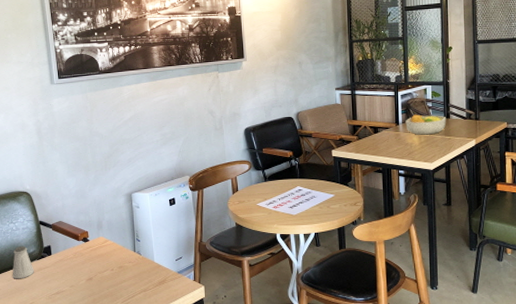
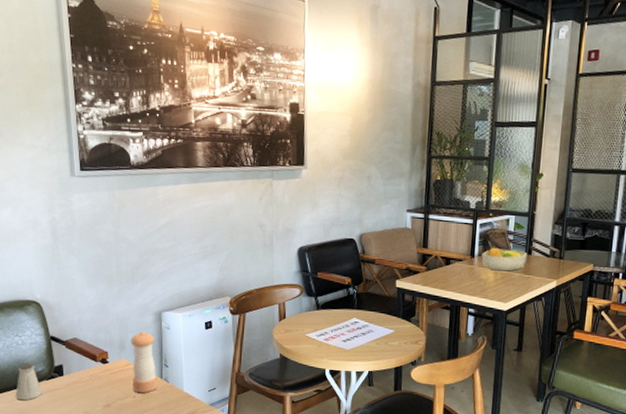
pepper shaker: none [107,211,131,266] -> present [130,331,157,393]

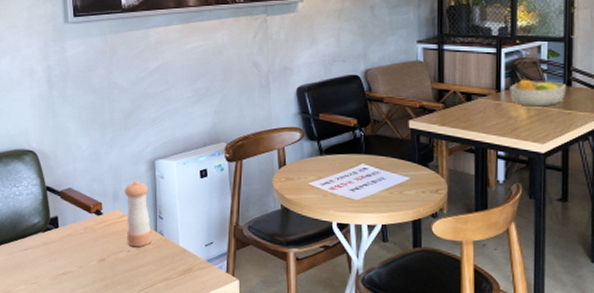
saltshaker: present [15,363,42,401] -> none [13,214,38,254]

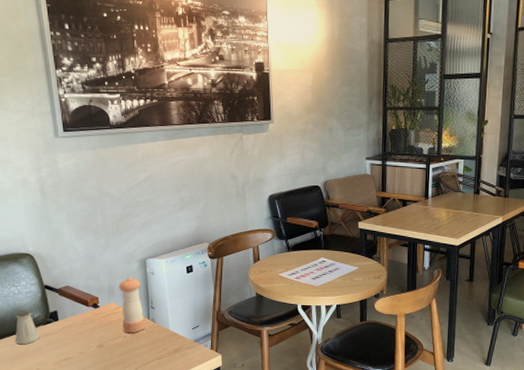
saltshaker: none [13,214,38,254] -> present [15,310,40,345]
fruit bowl: present [510,79,567,107] -> none [435,189,476,210]

